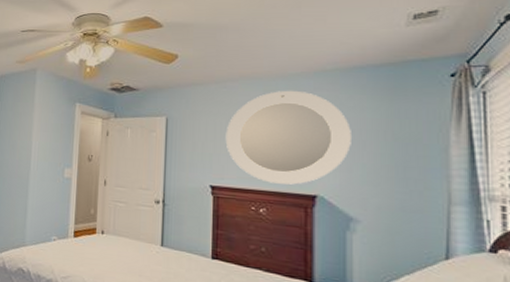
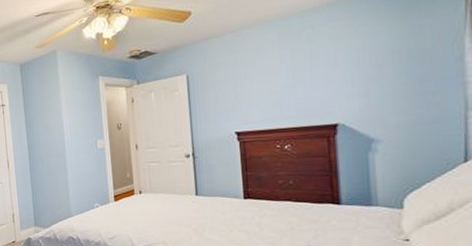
mirror: present [225,90,351,185] -> none [245,25,368,120]

